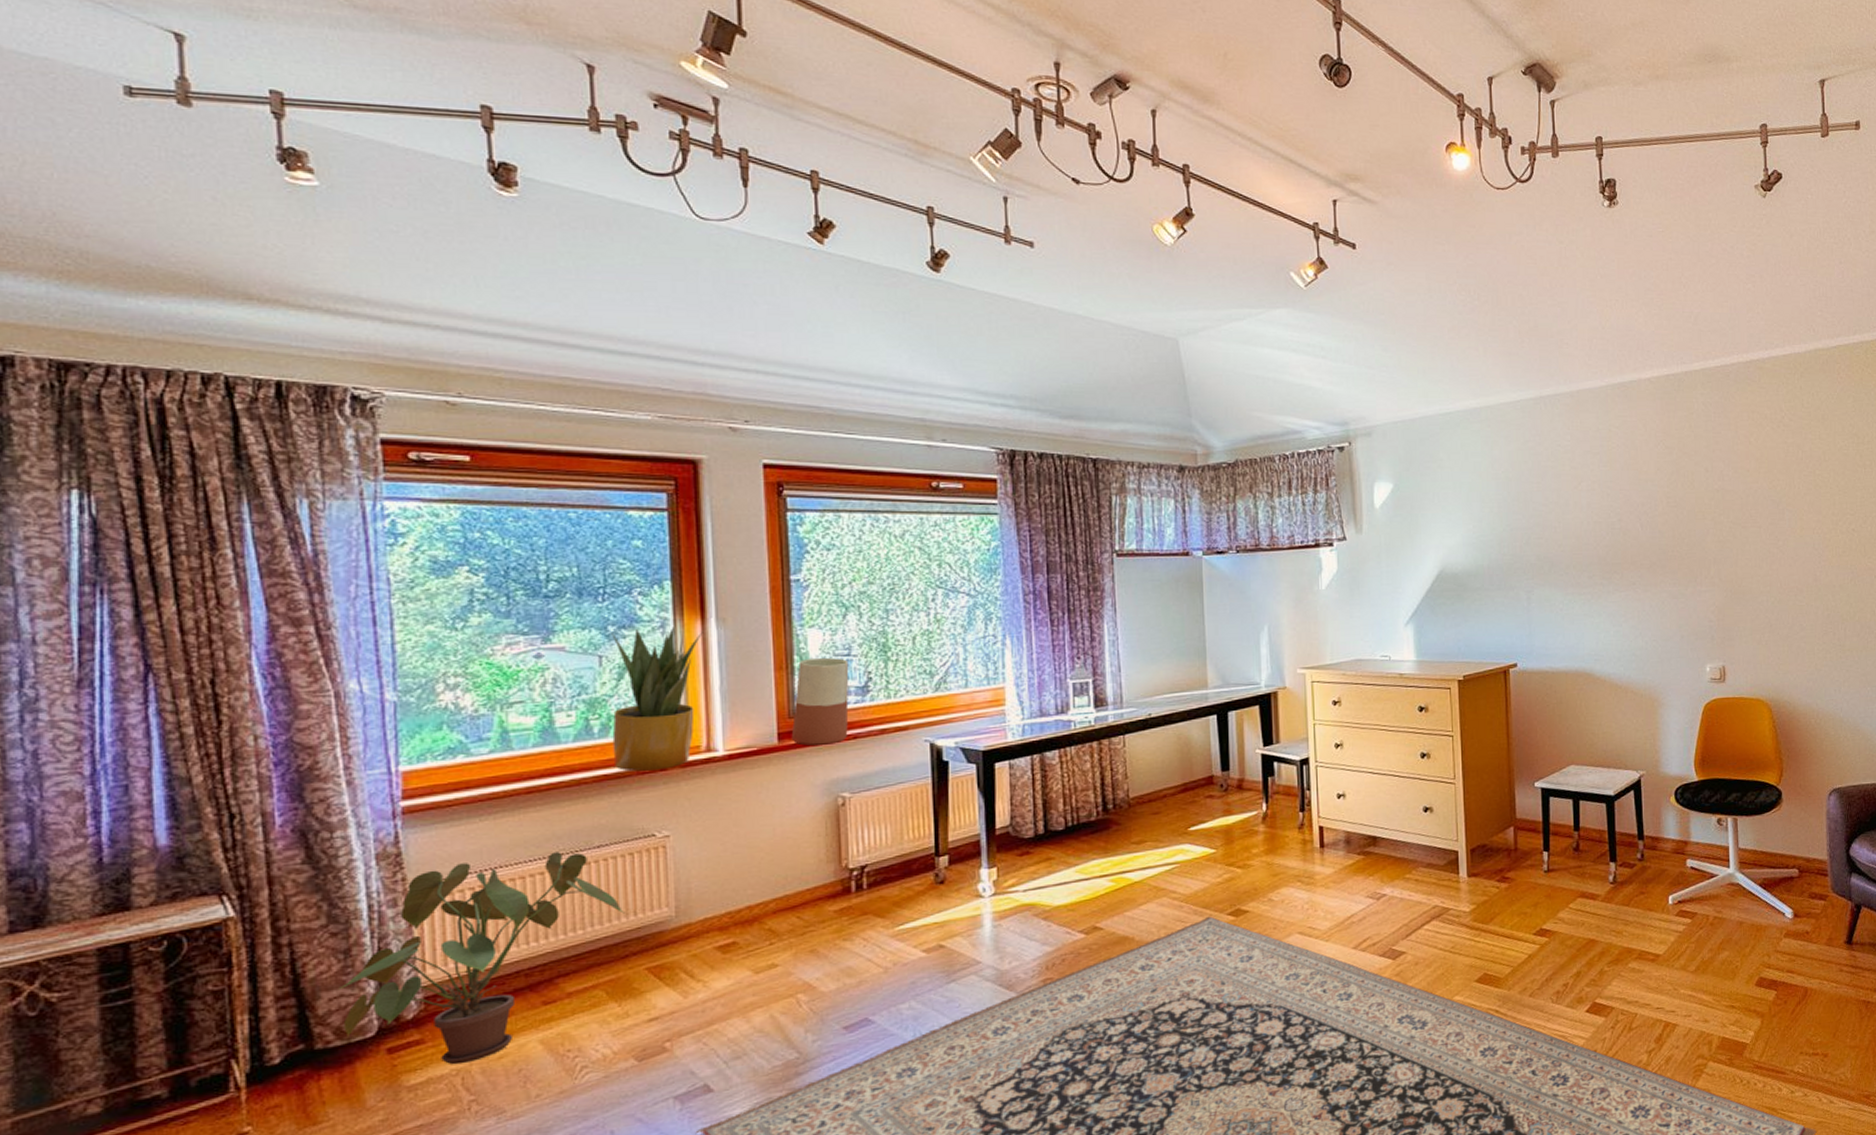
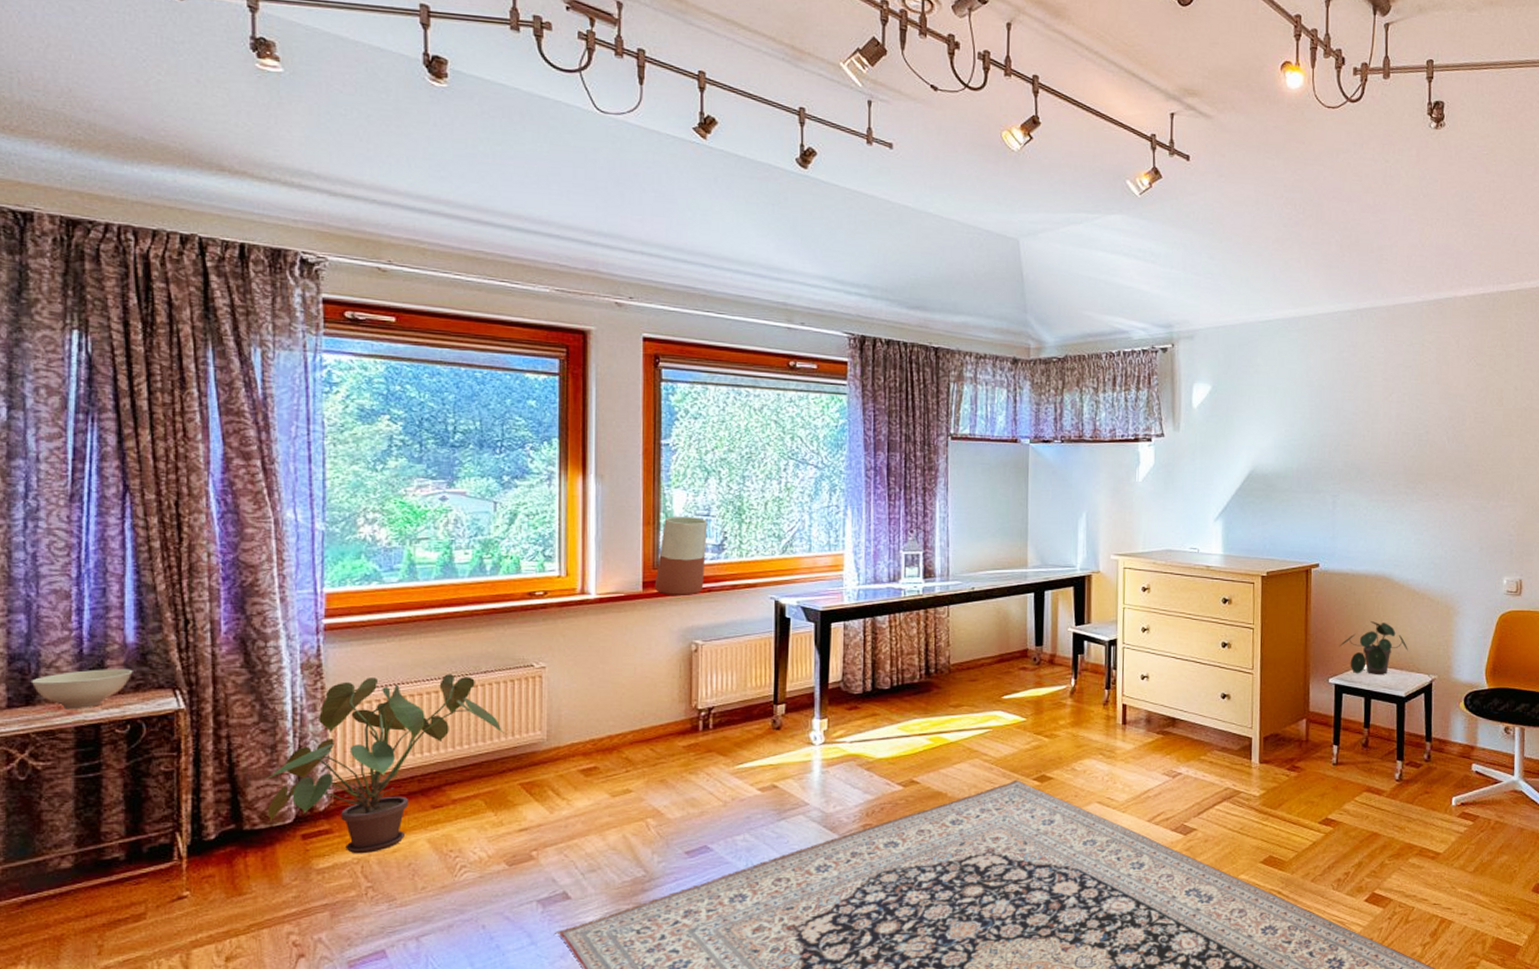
bowl: none [37,876,168,929] -> present [30,669,133,710]
planter: present [612,626,703,772] -> none [501,480,584,608]
potted plant: none [1543,719,1614,776] -> present [1339,621,1408,674]

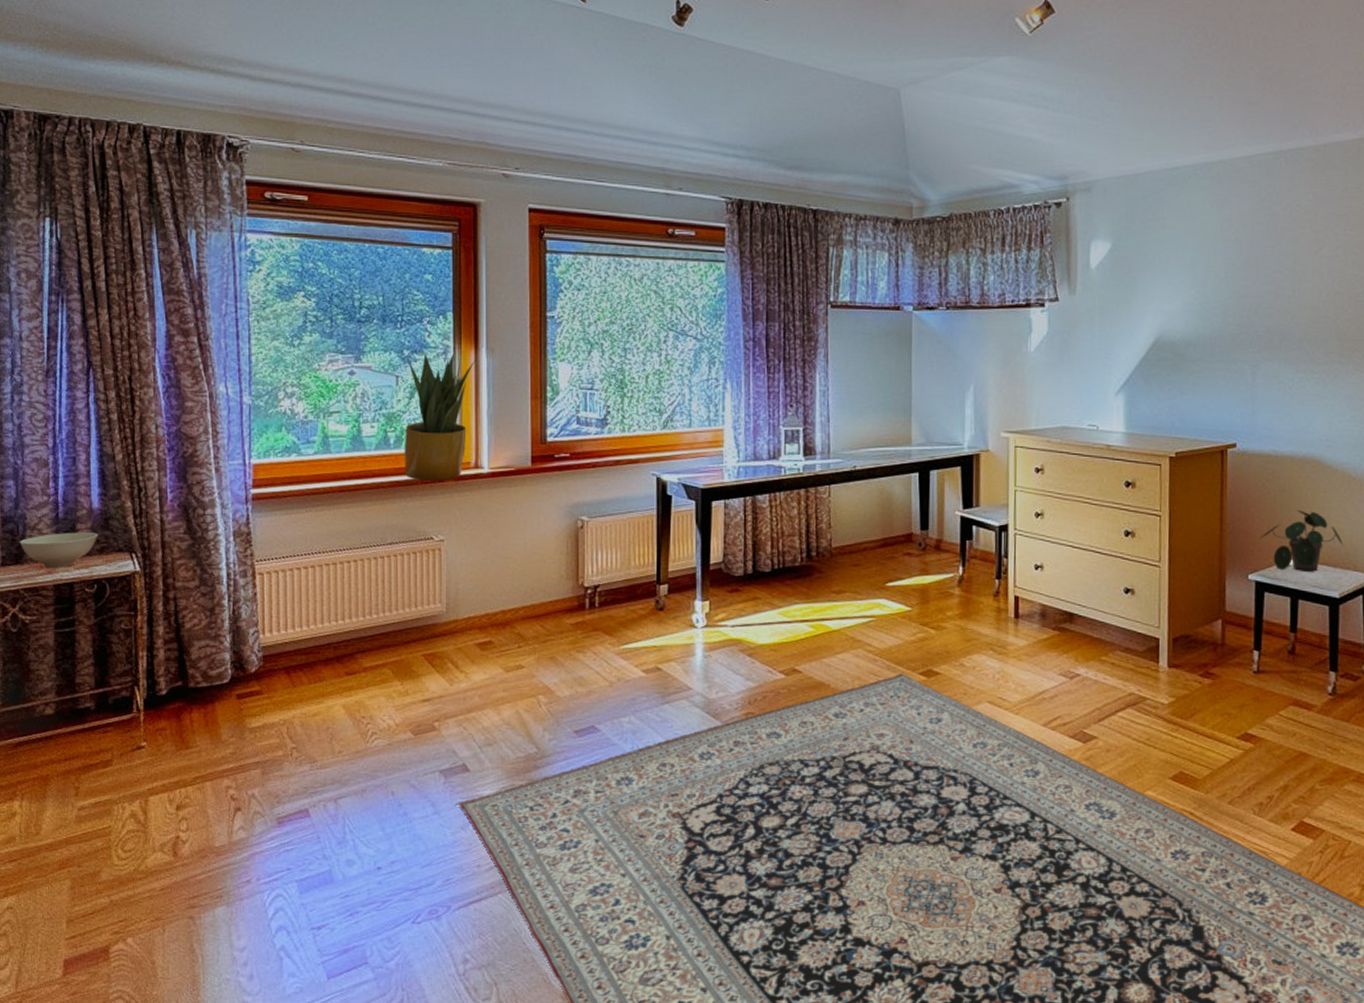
house plant: present [264,674,505,854] -> none [205,545,409,716]
planter: none [501,480,584,608] -> present [404,354,476,481]
vase: present [654,516,708,597] -> none [542,389,592,472]

